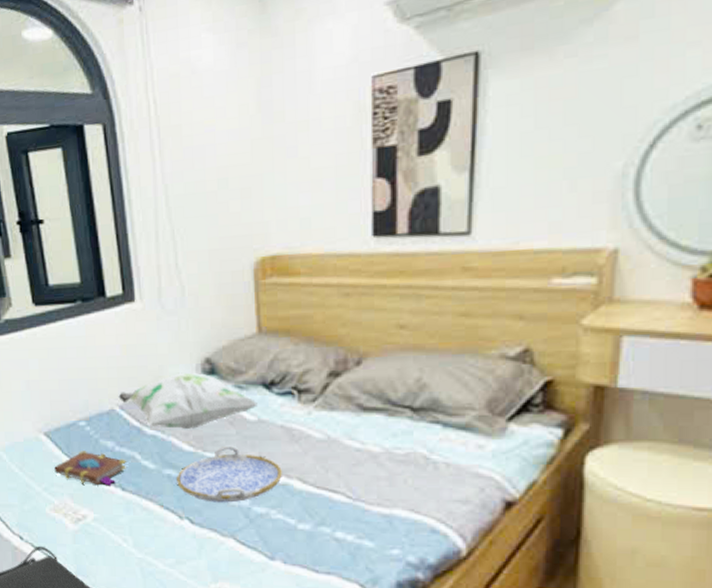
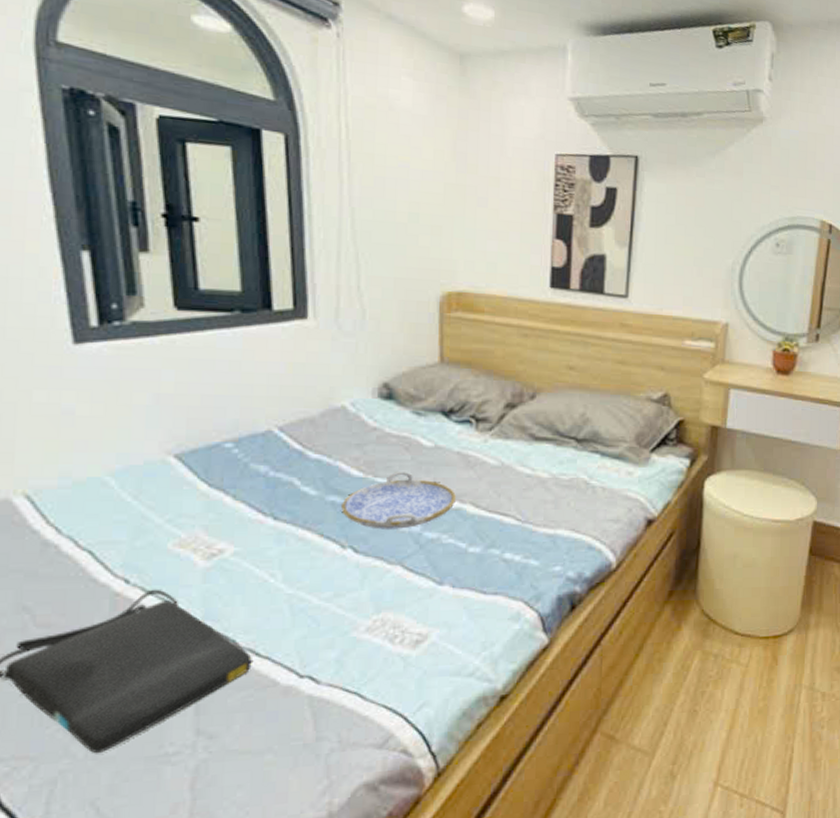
book: present [54,451,127,486] -> none [184,476,283,515]
decorative pillow: present [118,372,257,430] -> none [278,395,435,455]

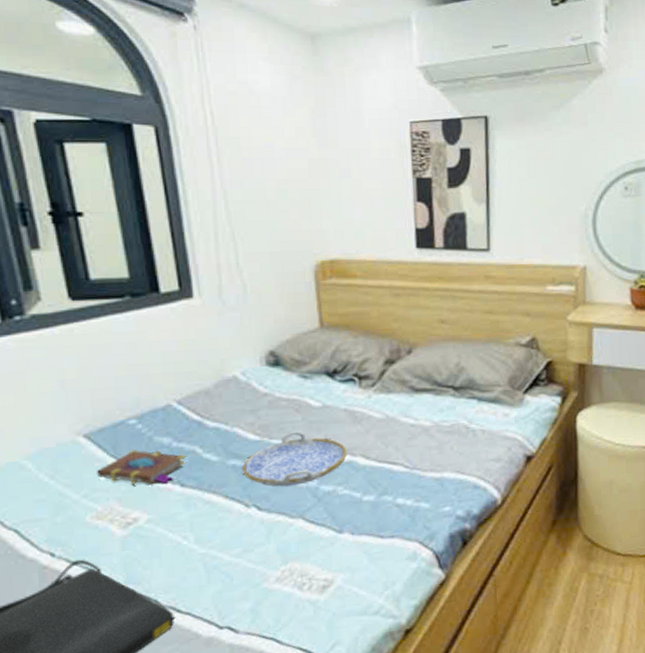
book: none [184,476,283,515] -> present [97,449,187,484]

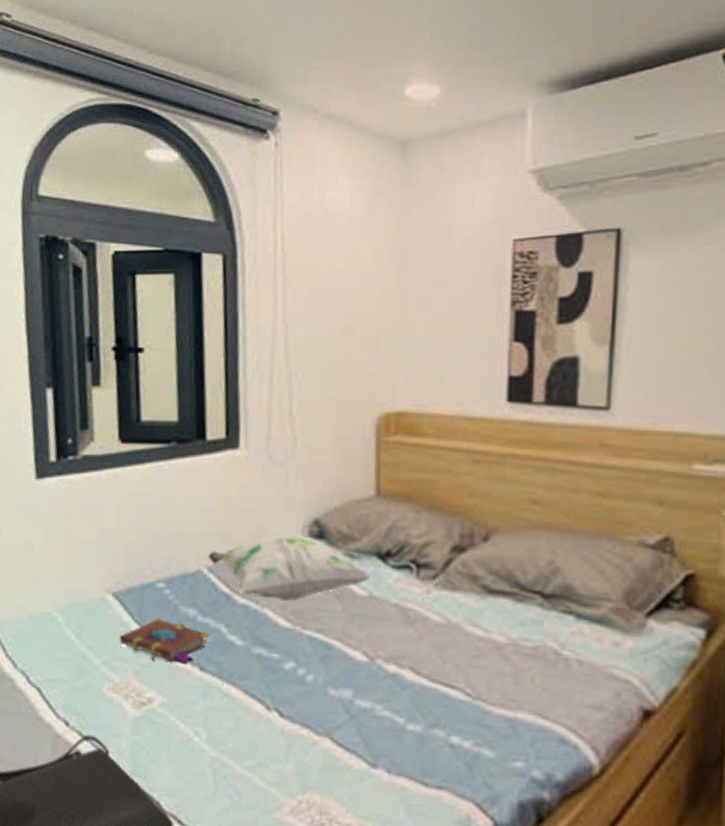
decorative pillow: none [175,365,322,420] -> present [208,533,370,602]
serving tray: present [242,432,347,487] -> none [267,624,393,694]

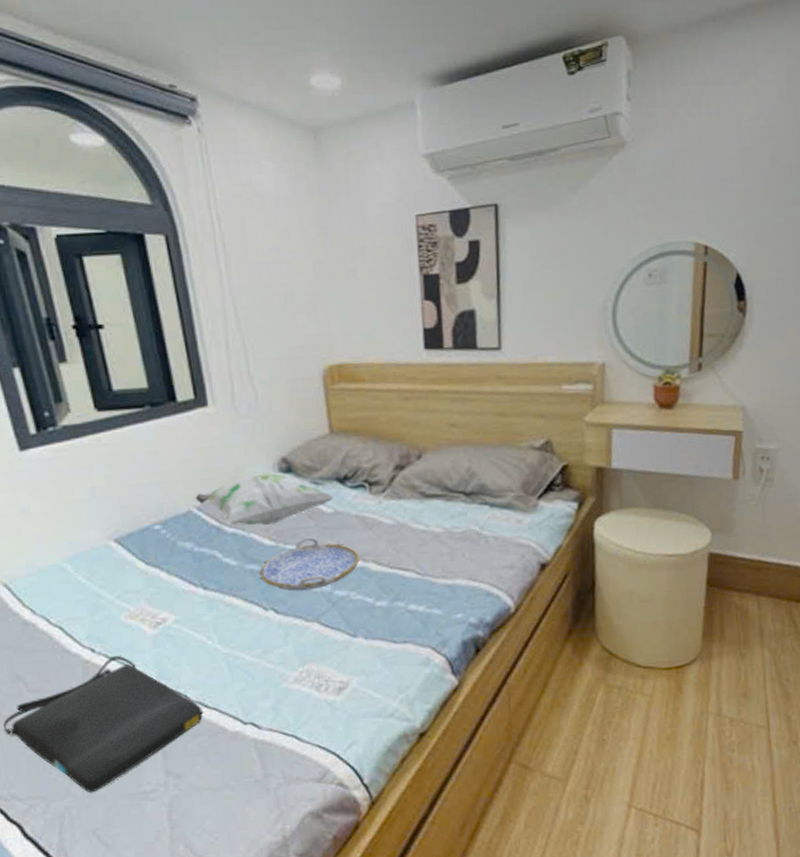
book: present [119,618,210,664] -> none [128,554,208,587]
serving tray: none [267,624,393,694] -> present [259,537,359,592]

